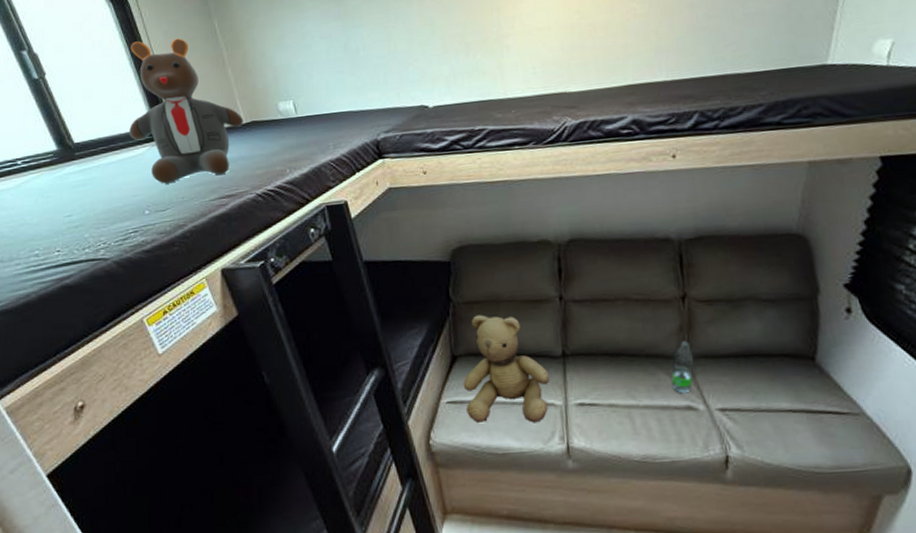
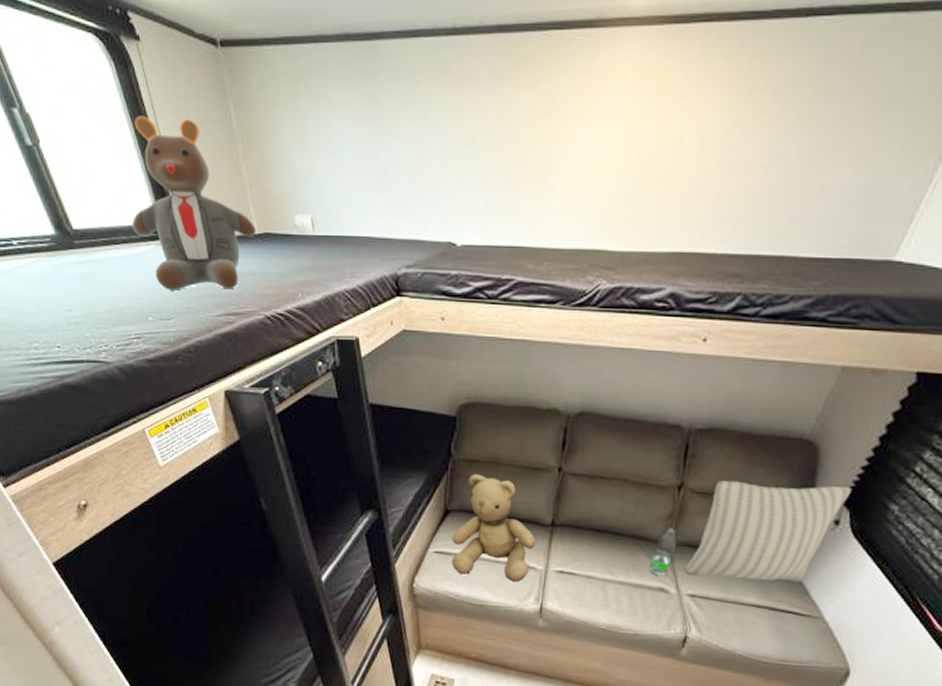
pillow: none [708,274,854,387] -> present [684,480,851,582]

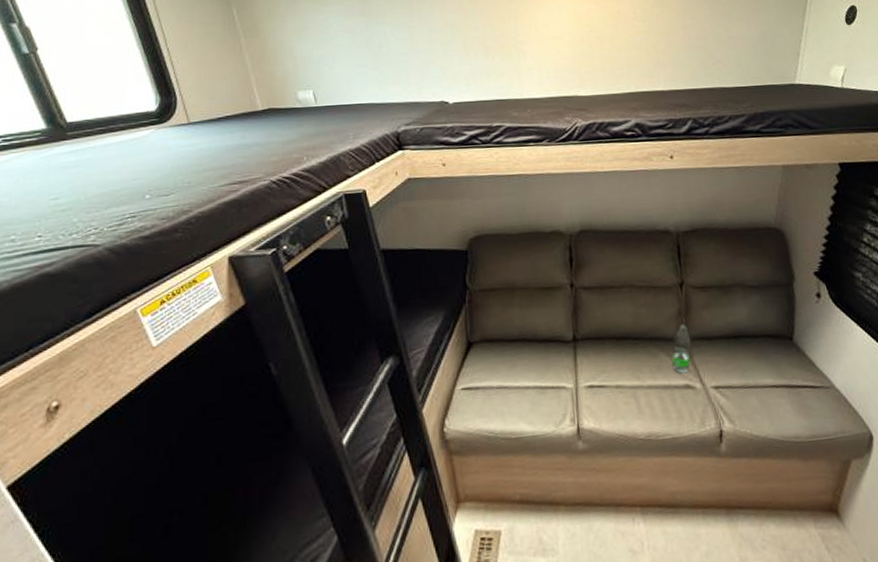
teddy bear: present [133,116,256,291] -> none [132,22,259,168]
teddy bear: present [452,474,536,583] -> none [478,302,562,409]
pillow: present [684,480,851,582] -> none [703,263,822,367]

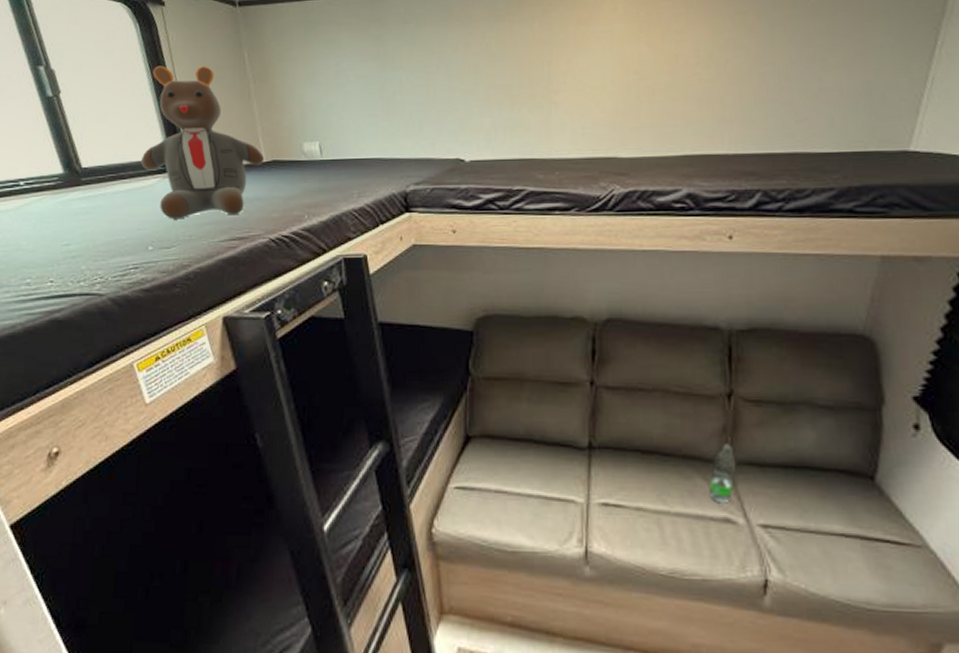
teddy bear: none [132,22,259,168] -> present [141,65,264,219]

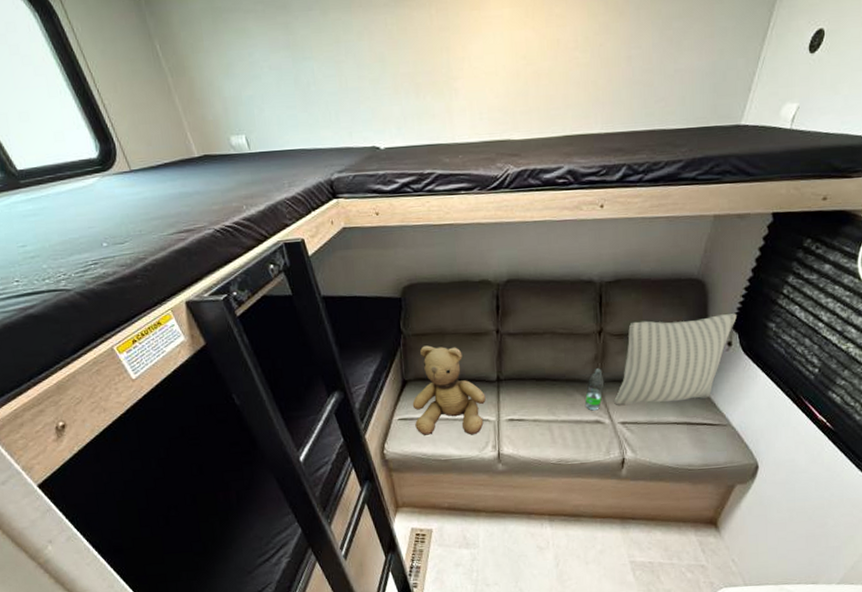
teddy bear: present [141,65,264,219] -> none [65,59,196,217]
teddy bear: none [475,393,572,521] -> present [412,345,486,437]
pillow: none [751,385,924,502] -> present [614,313,737,405]

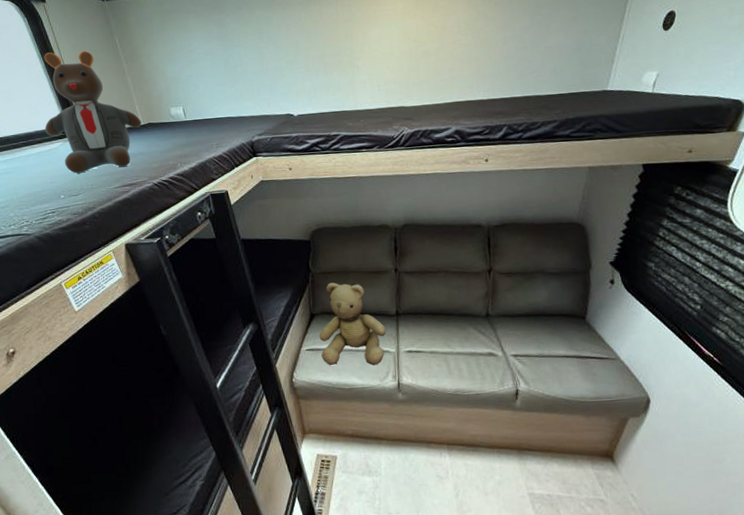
teddy bear: none [65,59,196,217] -> present [44,51,141,174]
bottle: present [584,368,605,411] -> none [477,304,496,344]
pillow: present [614,313,737,405] -> none [505,254,617,339]

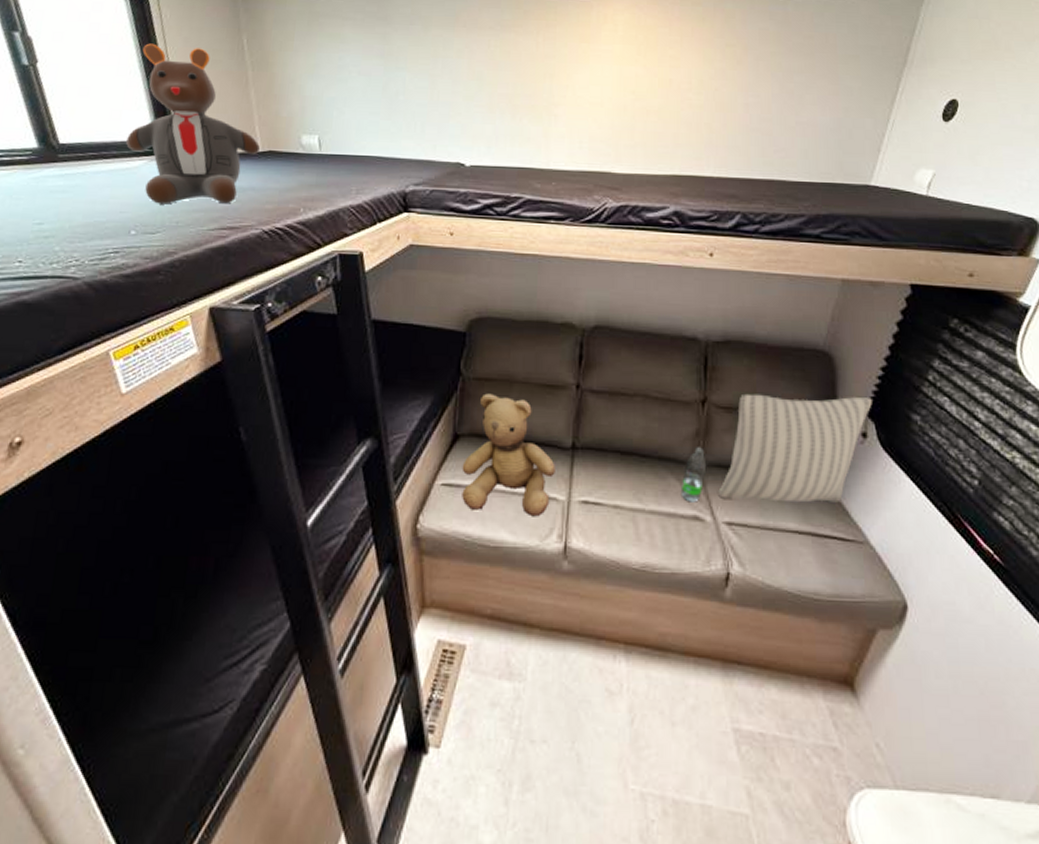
bottle: none [477,304,496,344] -> present [680,447,707,503]
pillow: none [505,254,617,339] -> present [718,393,872,503]

